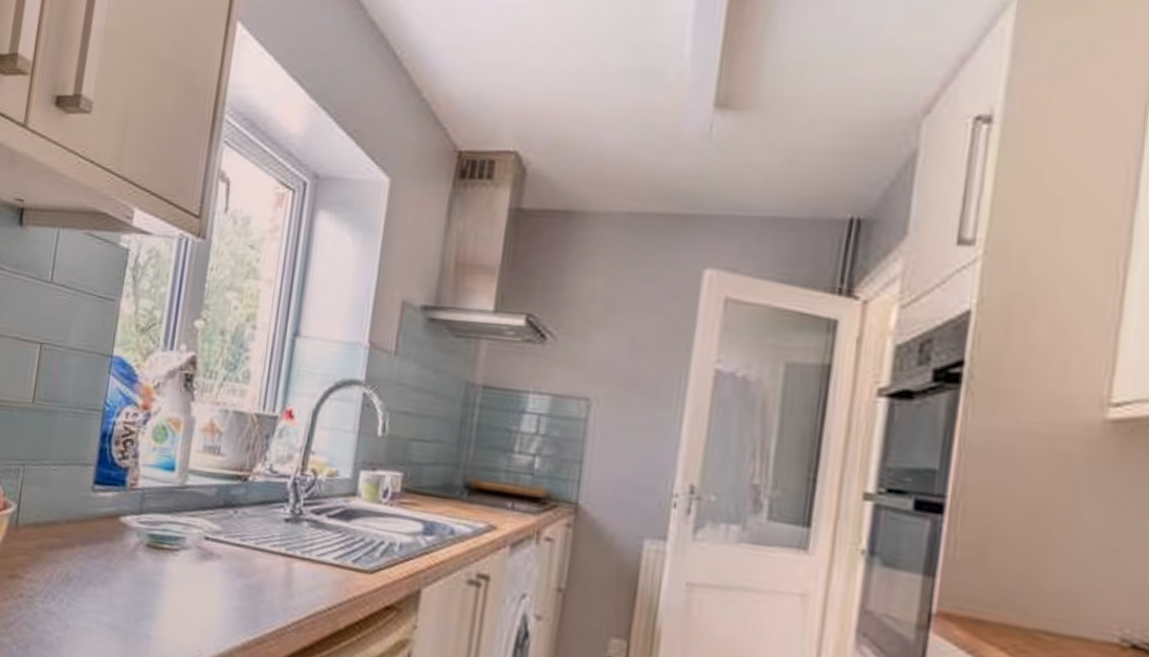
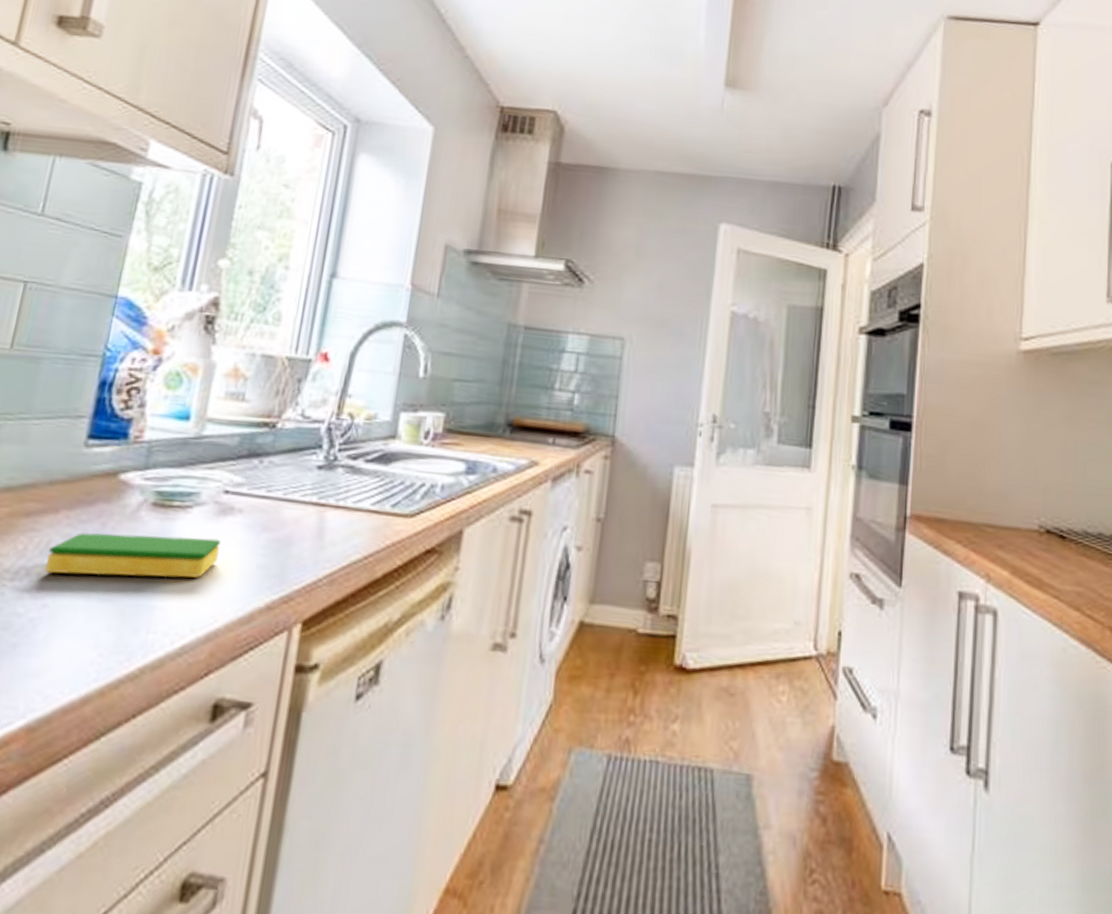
dish sponge: none [66,566,203,615] -> present [45,532,220,578]

